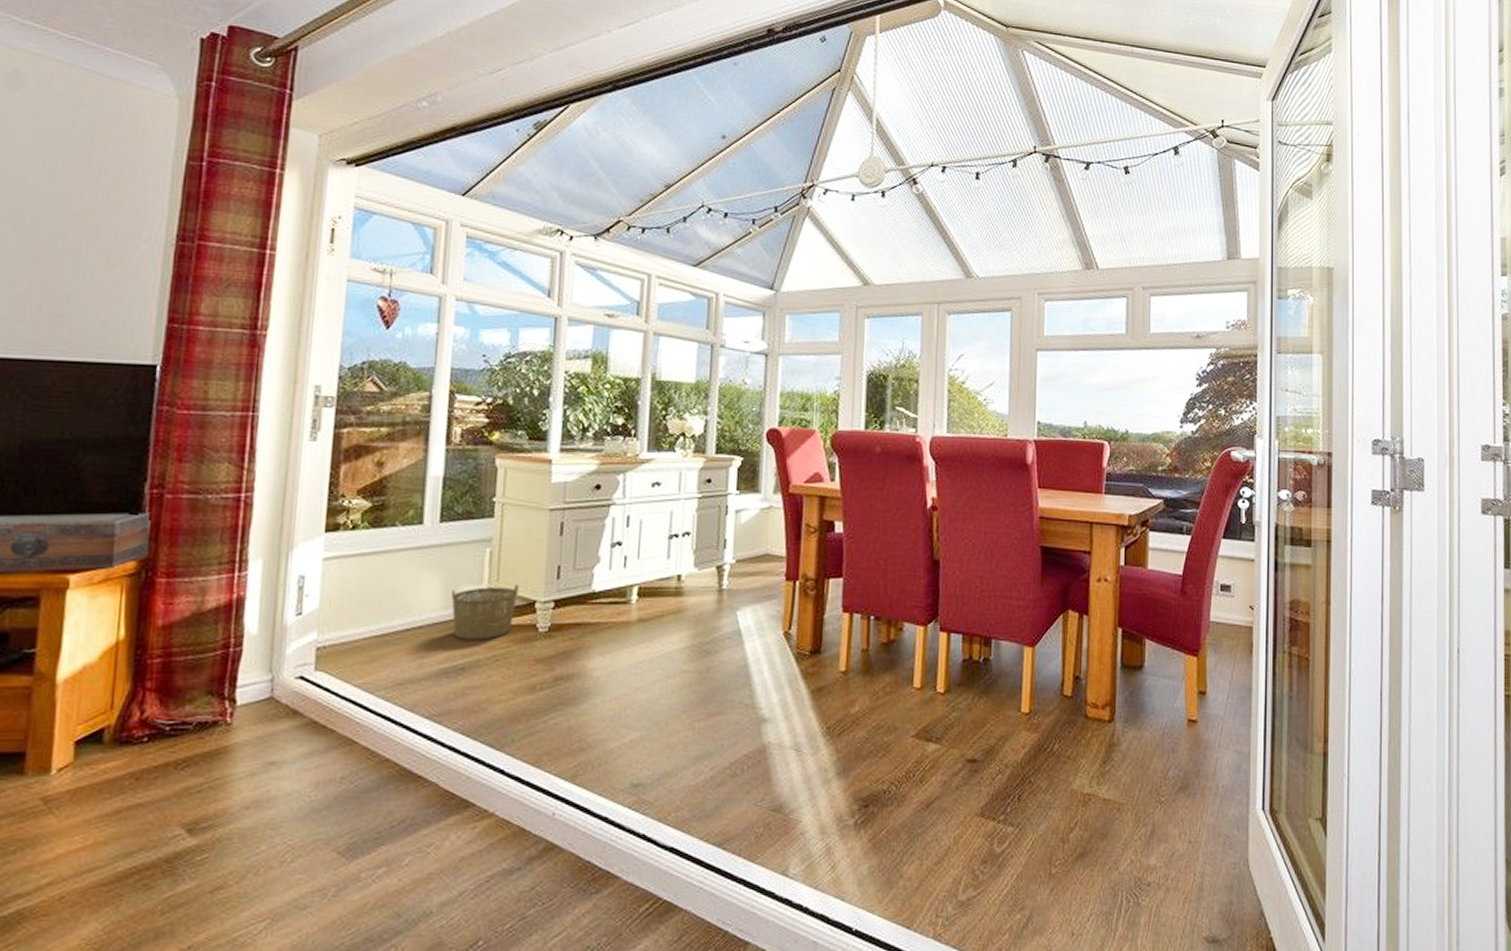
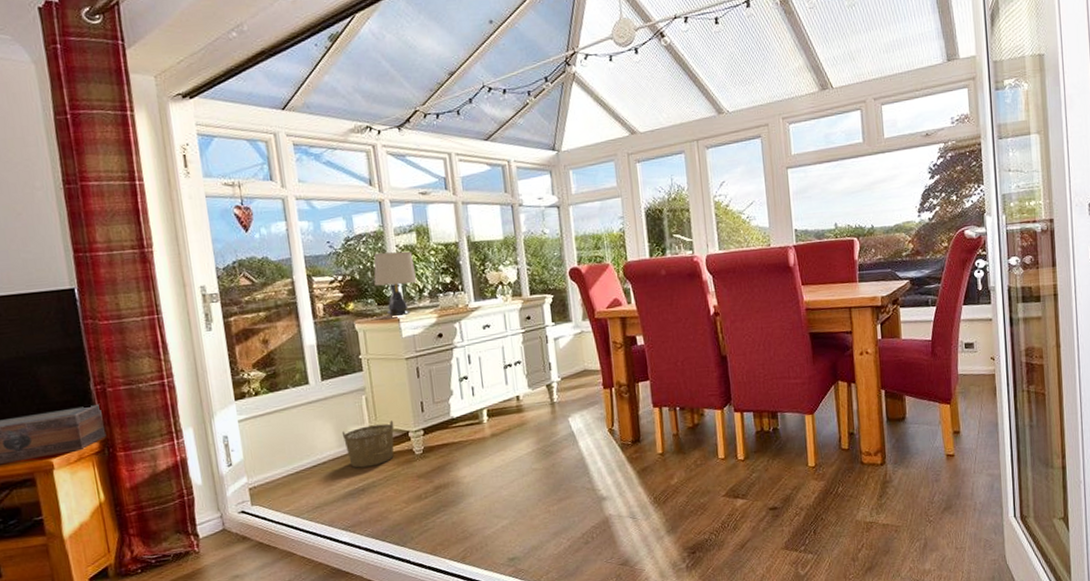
table lamp: none [530,376,583,456] -> present [373,251,417,316]

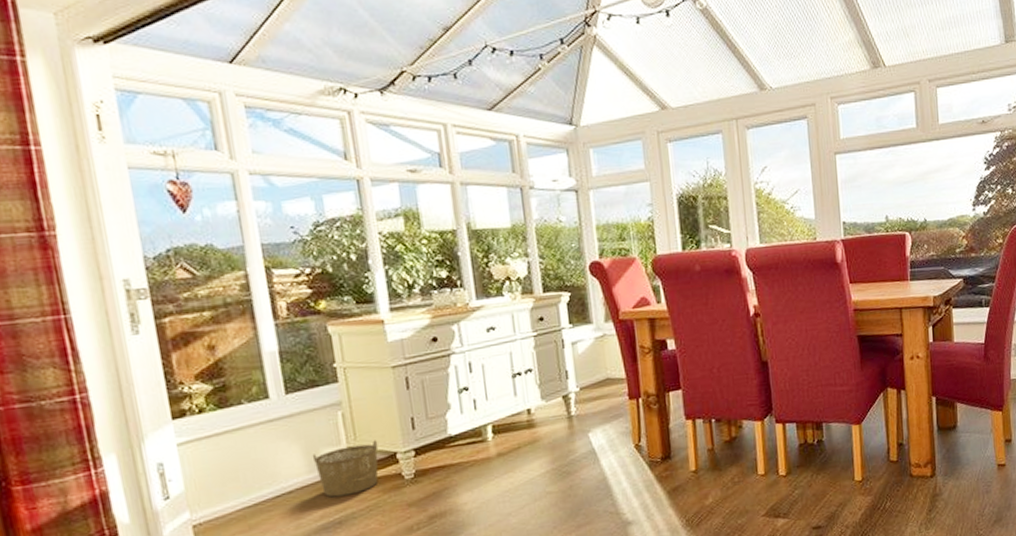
table lamp: present [373,251,417,316] -> none [350,239,406,317]

